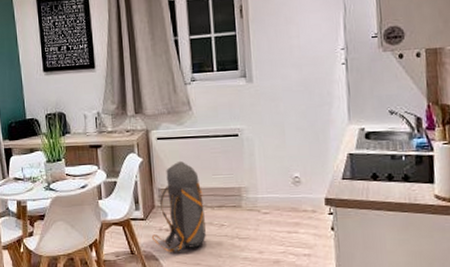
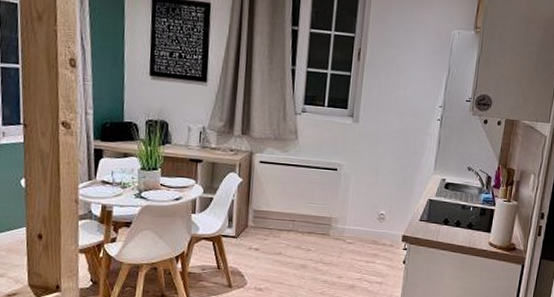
backpack: present [151,160,206,252] -> none [240,186,296,271]

